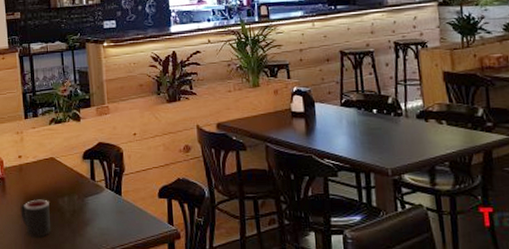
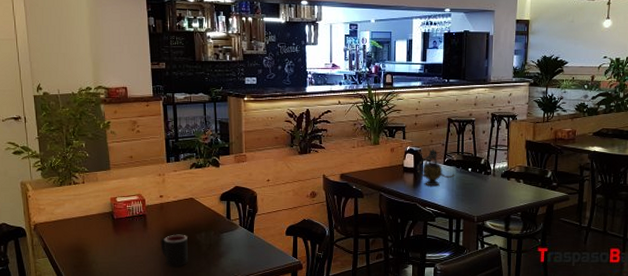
teapot: none [307,88,357,134] -> present [416,148,455,186]

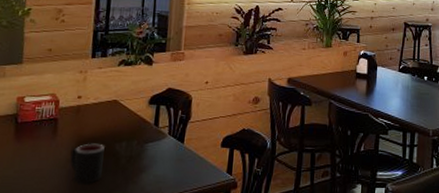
teapot: present [416,148,455,186] -> none [370,54,410,95]

